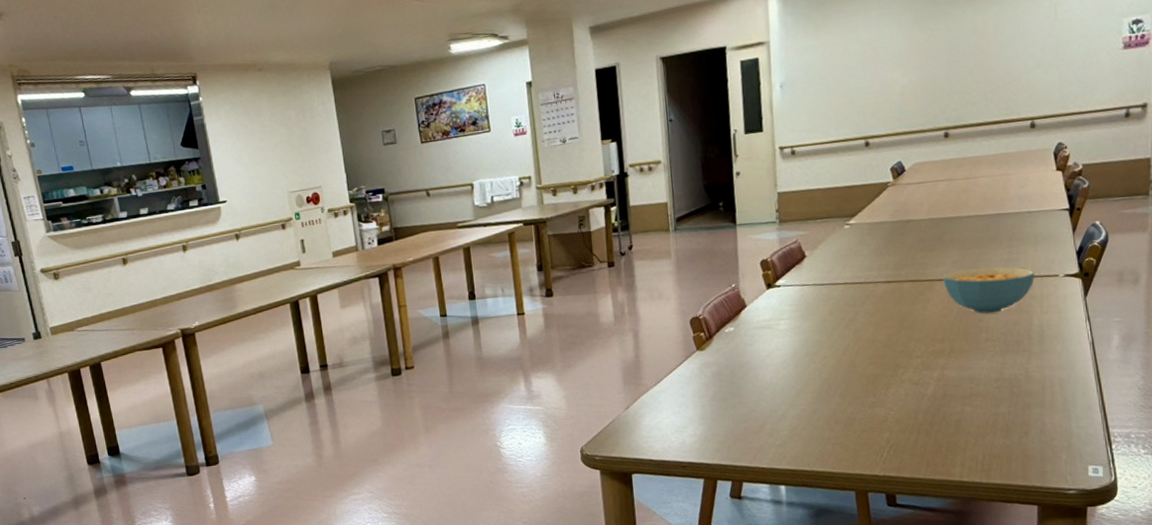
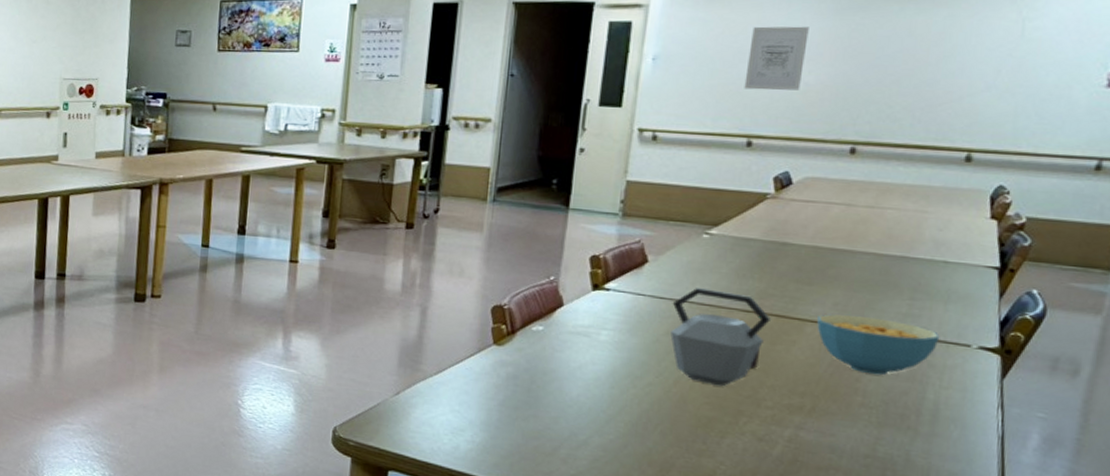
kettle: none [830,269,909,348] -> present [670,288,772,386]
wall art: none [853,38,898,99] -> present [744,26,809,91]

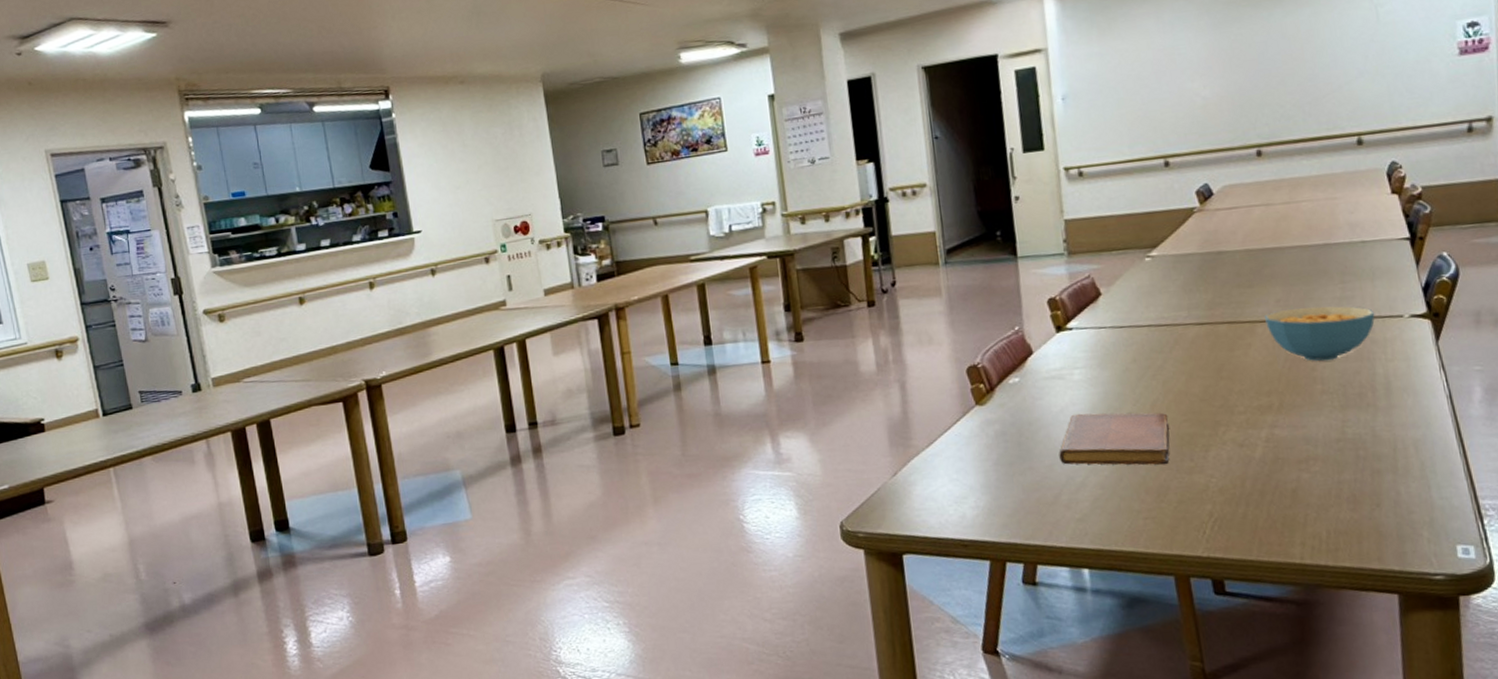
notebook: none [567,373,690,442] -> present [1059,412,1170,466]
kettle: present [670,288,772,386] -> none [1132,308,1225,402]
wall art: present [744,26,809,91] -> none [1145,44,1200,113]

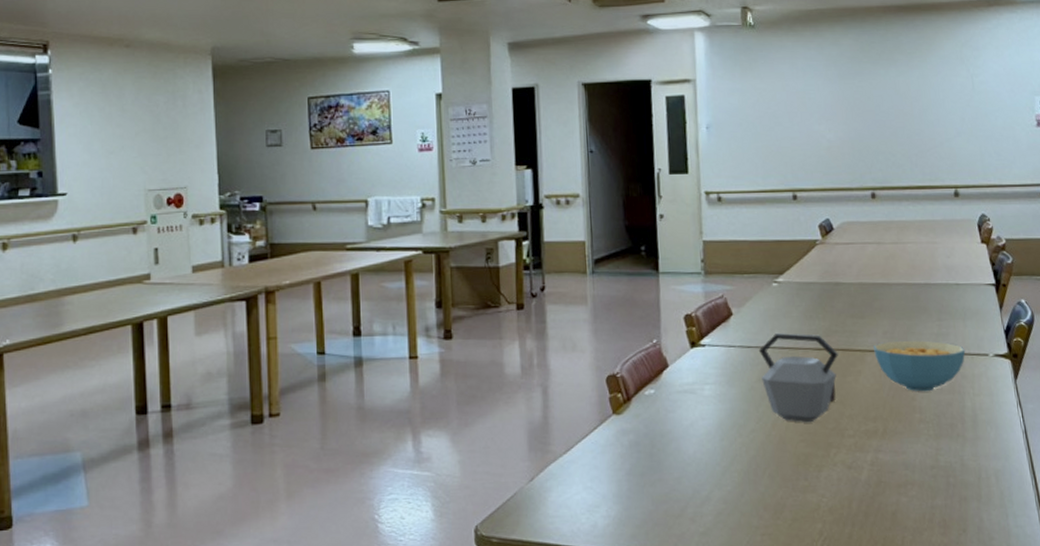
notebook: present [1059,412,1170,466] -> none [687,428,788,483]
kettle: none [1132,308,1225,402] -> present [758,333,839,422]

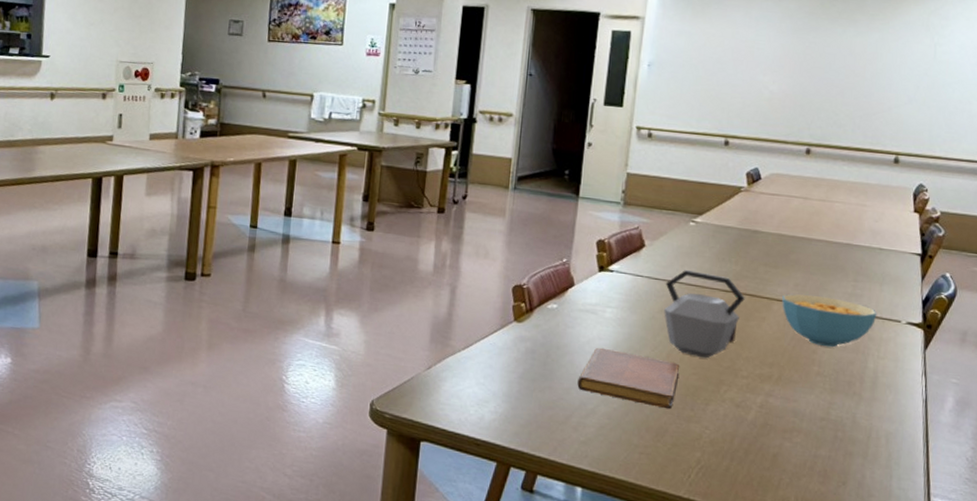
notebook: none [687,428,788,483] -> present [577,347,680,410]

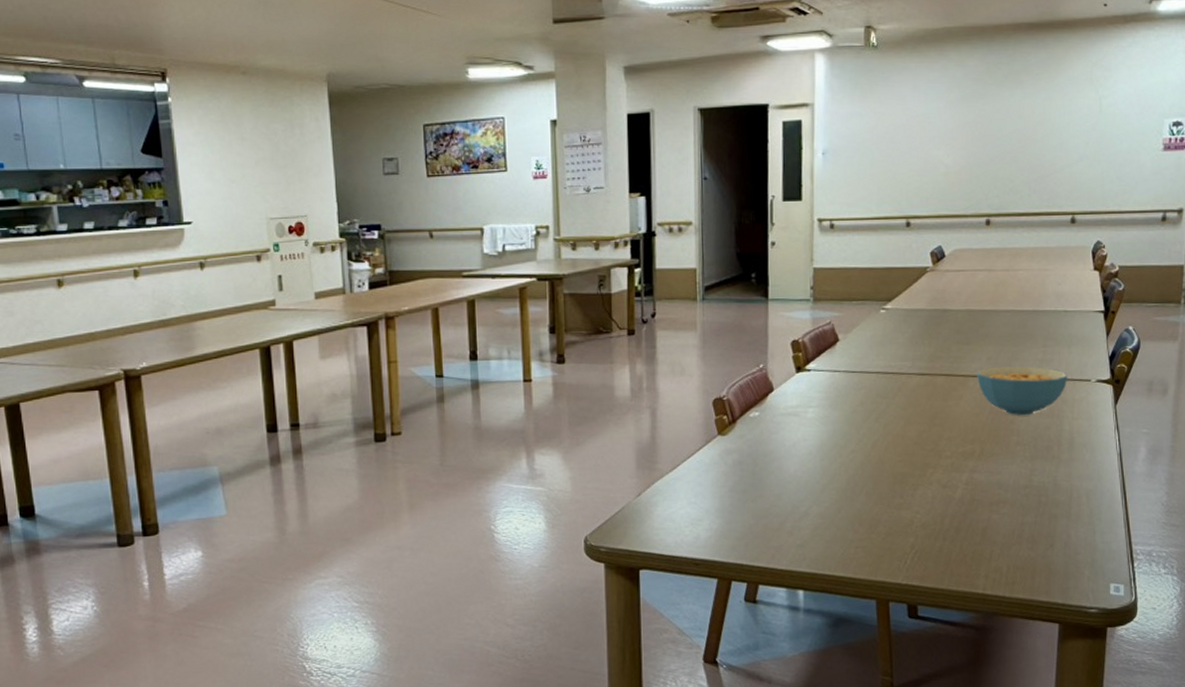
notebook: present [577,347,680,410] -> none [788,448,886,500]
kettle: present [664,270,746,358] -> none [862,359,942,444]

